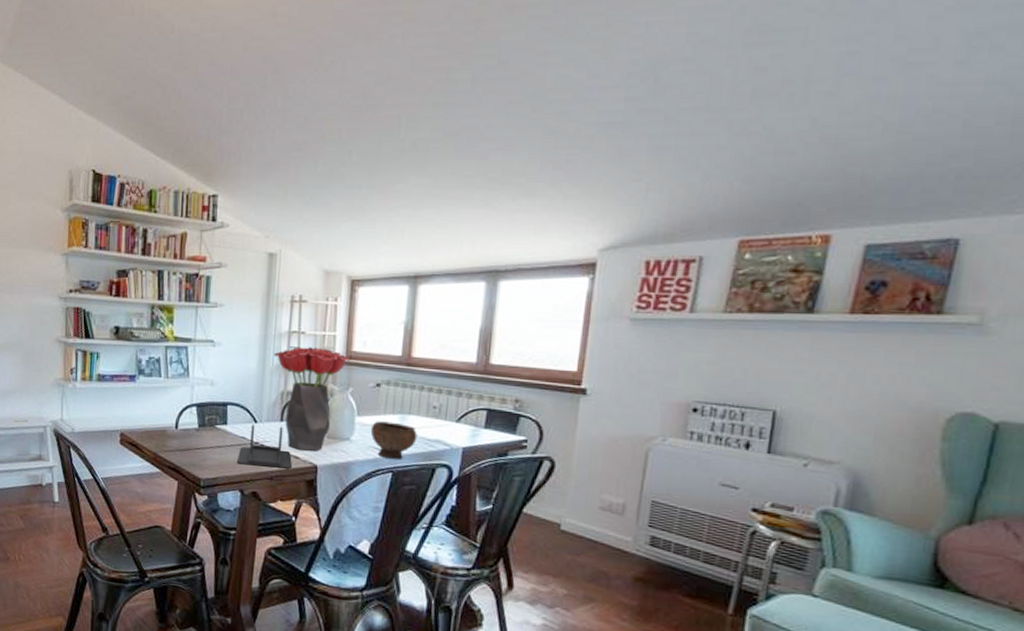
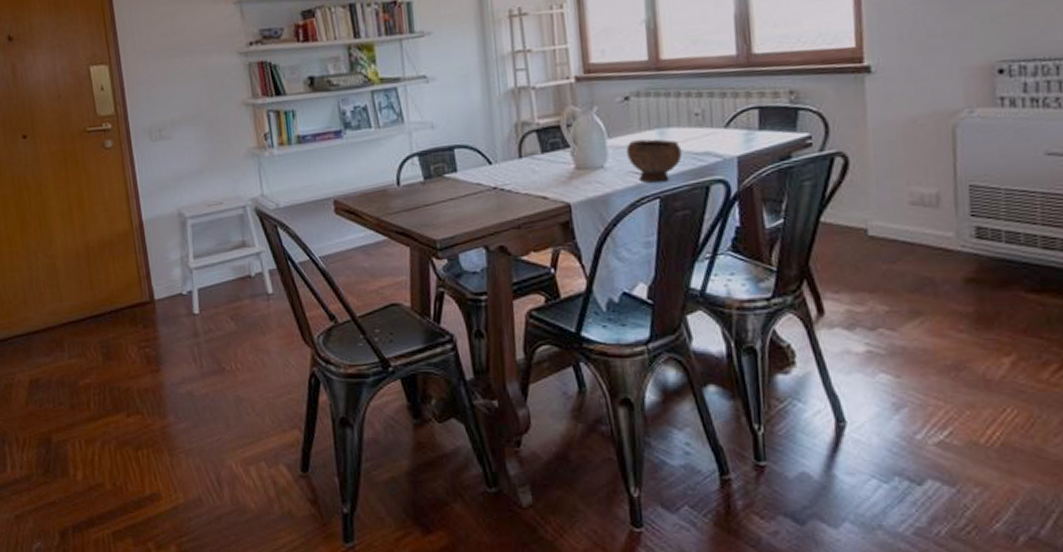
napkin holder: present [237,424,292,469] -> none [476,164,541,216]
bouquet: present [274,346,350,452] -> none [499,64,589,190]

